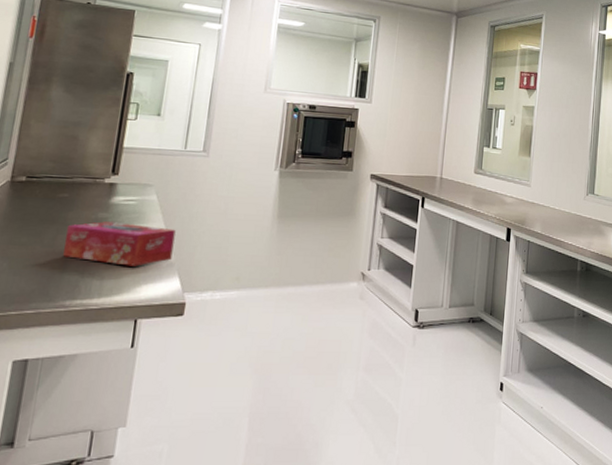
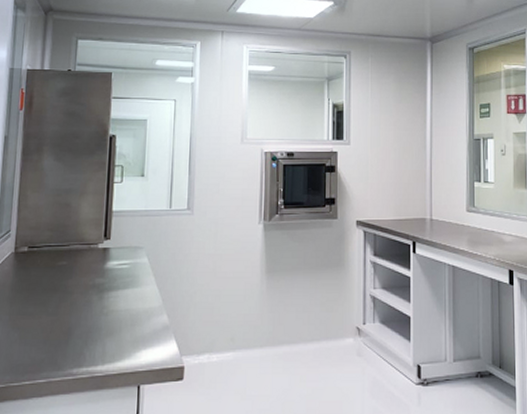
tissue box: present [63,221,176,267] -> none [67,287,168,331]

